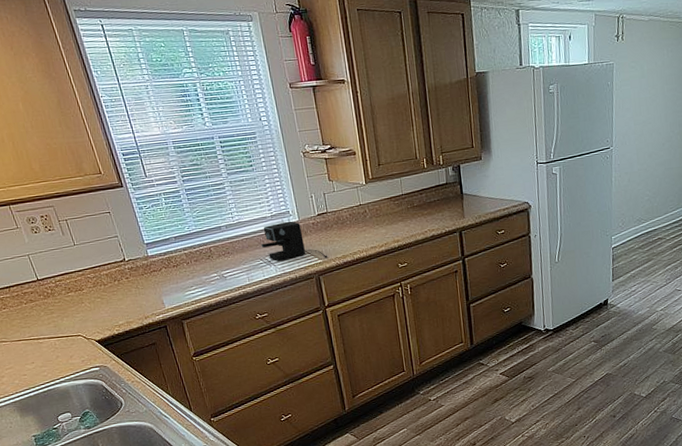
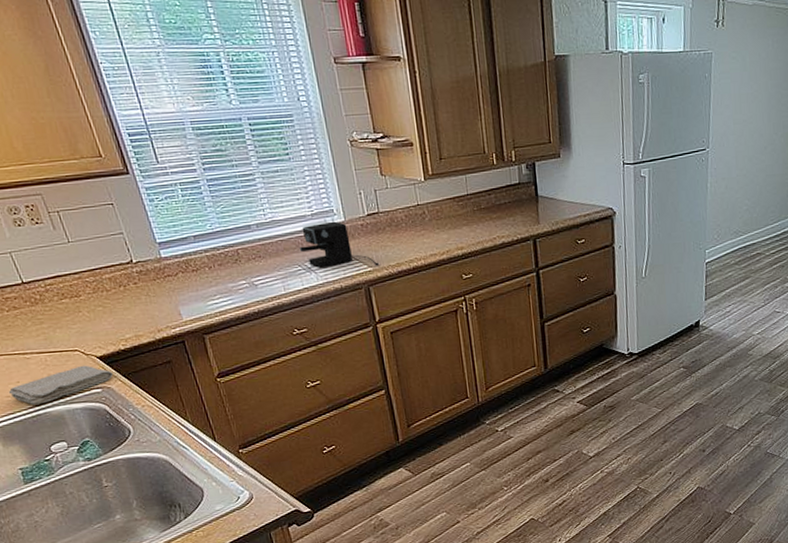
washcloth: none [25,347,109,382] -> present [8,365,114,405]

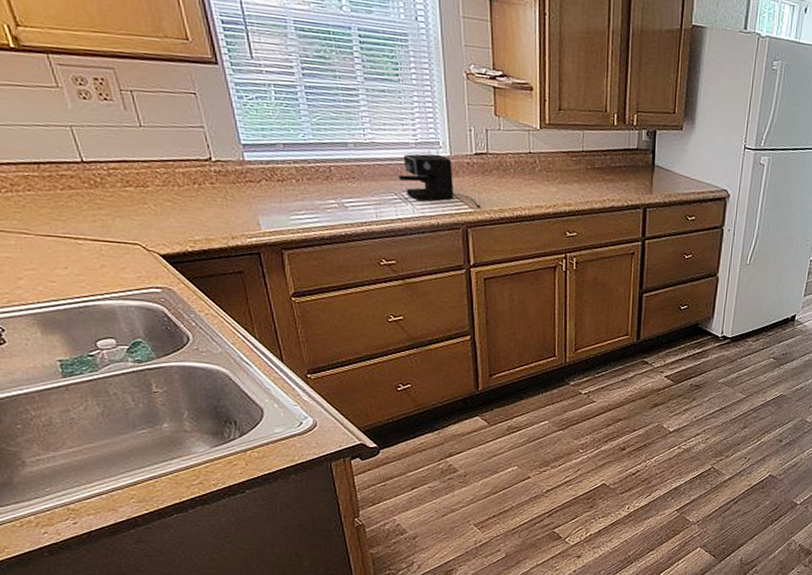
washcloth: present [8,365,114,405] -> none [53,261,177,295]

